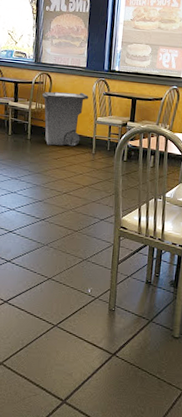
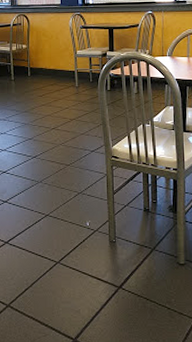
trash can: present [41,92,89,147] -> none [21,28,66,84]

